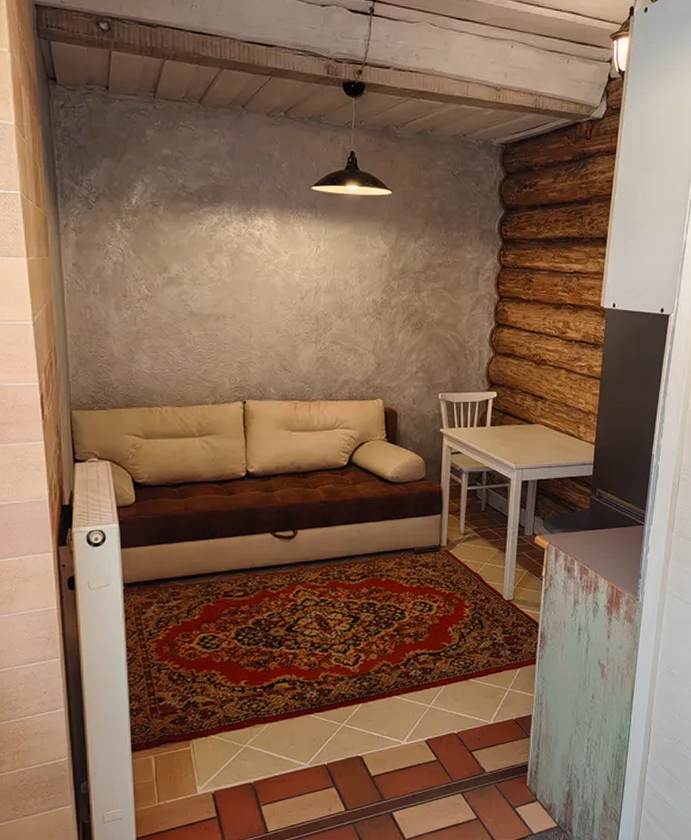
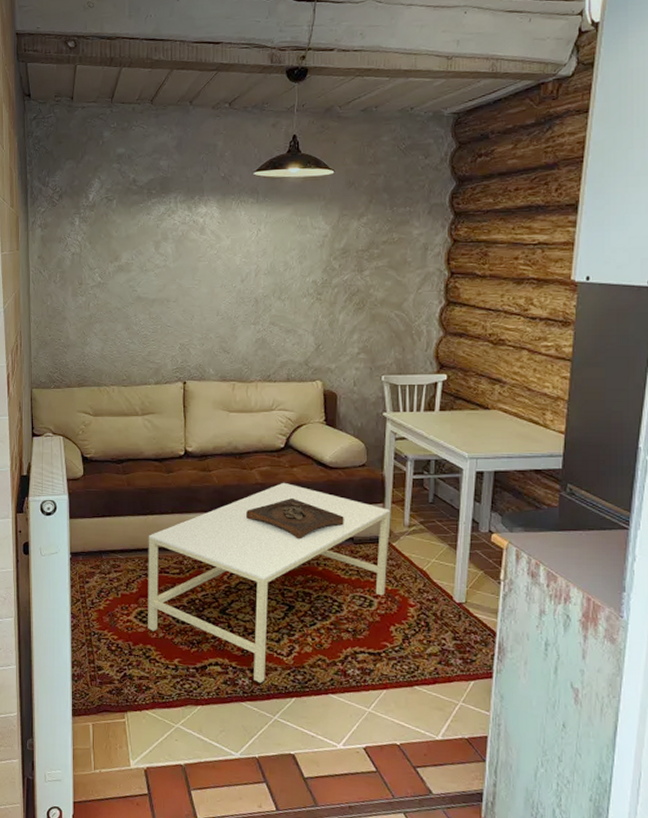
coffee table: none [209,499,448,694] -> present [148,482,391,684]
wooden tray: none [311,514,405,553] -> present [246,498,344,540]

